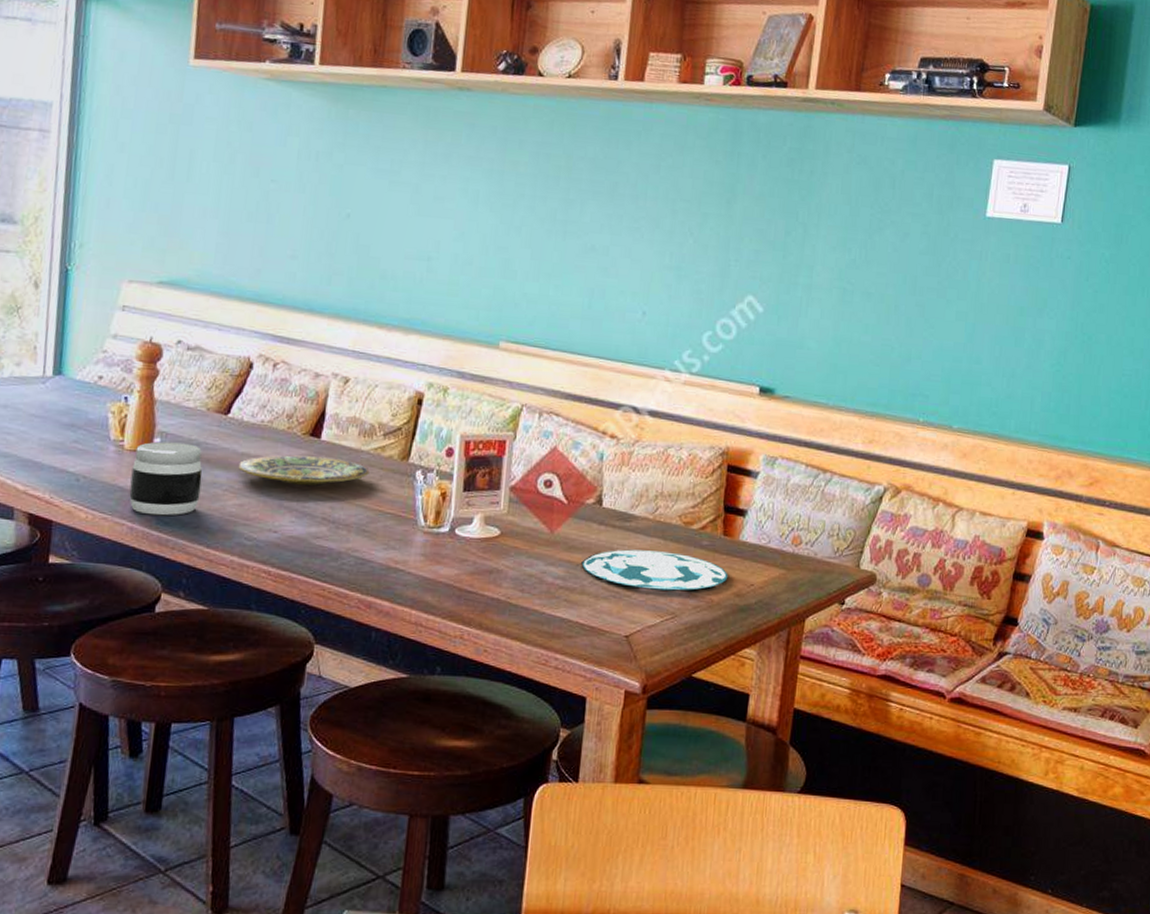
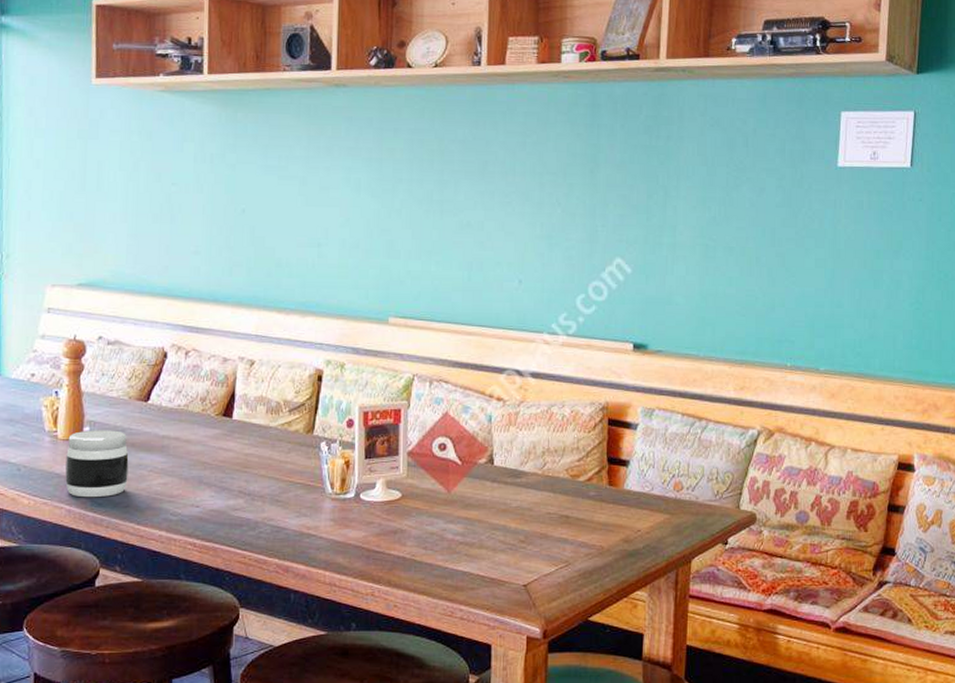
plate: present [238,455,370,486] -> none [160,435,279,463]
plate: present [582,549,728,591] -> none [479,504,616,540]

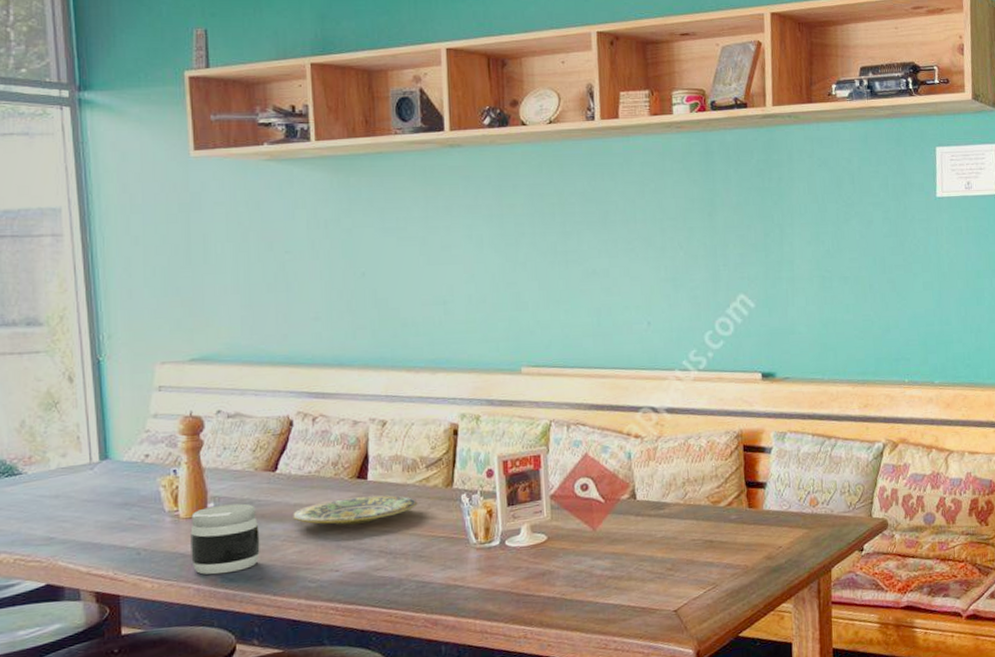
plate: none [160,435,279,463] -> present [293,495,418,525]

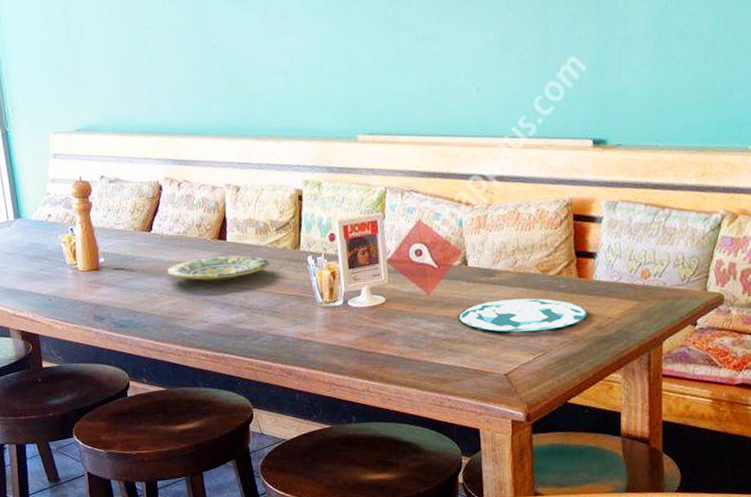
jar: present [190,503,260,575] -> none [87,259,143,321]
plate: none [626,530,758,567] -> present [459,298,588,332]

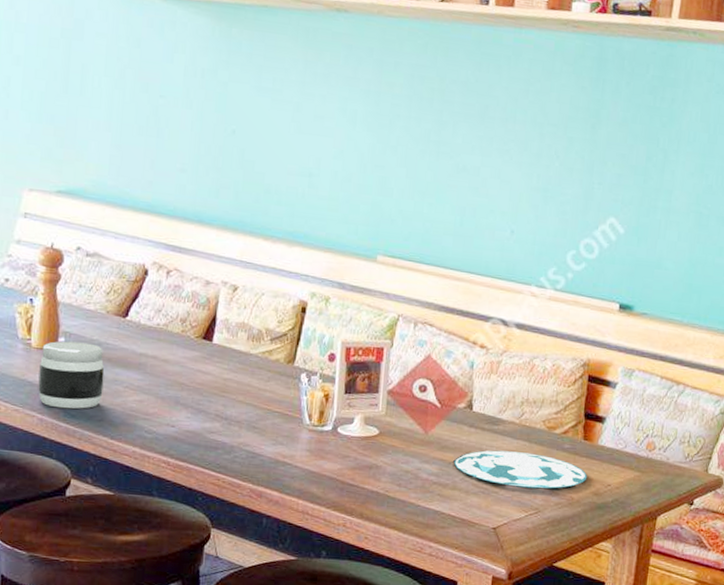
jar: none [87,259,143,321] -> present [38,341,105,409]
plate: present [167,255,270,282] -> none [137,356,258,385]

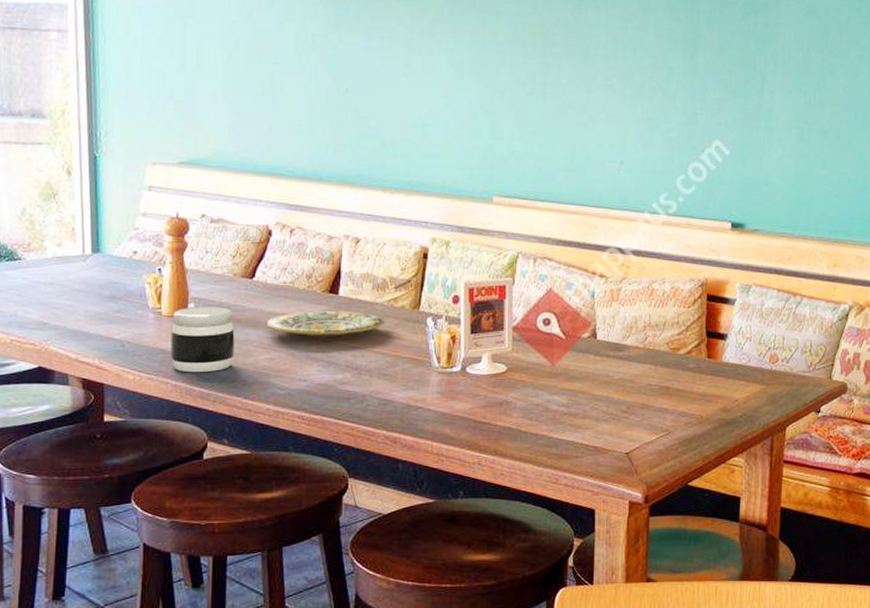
plate: none [137,356,258,385] -> present [266,311,385,338]
plate: present [454,450,588,489] -> none [583,376,714,410]

